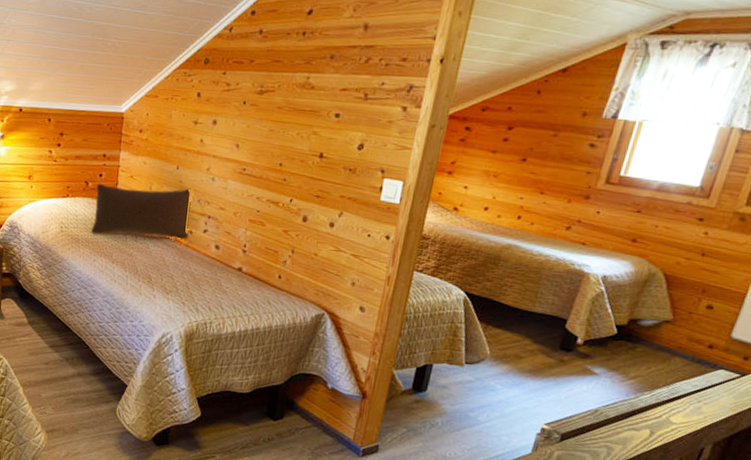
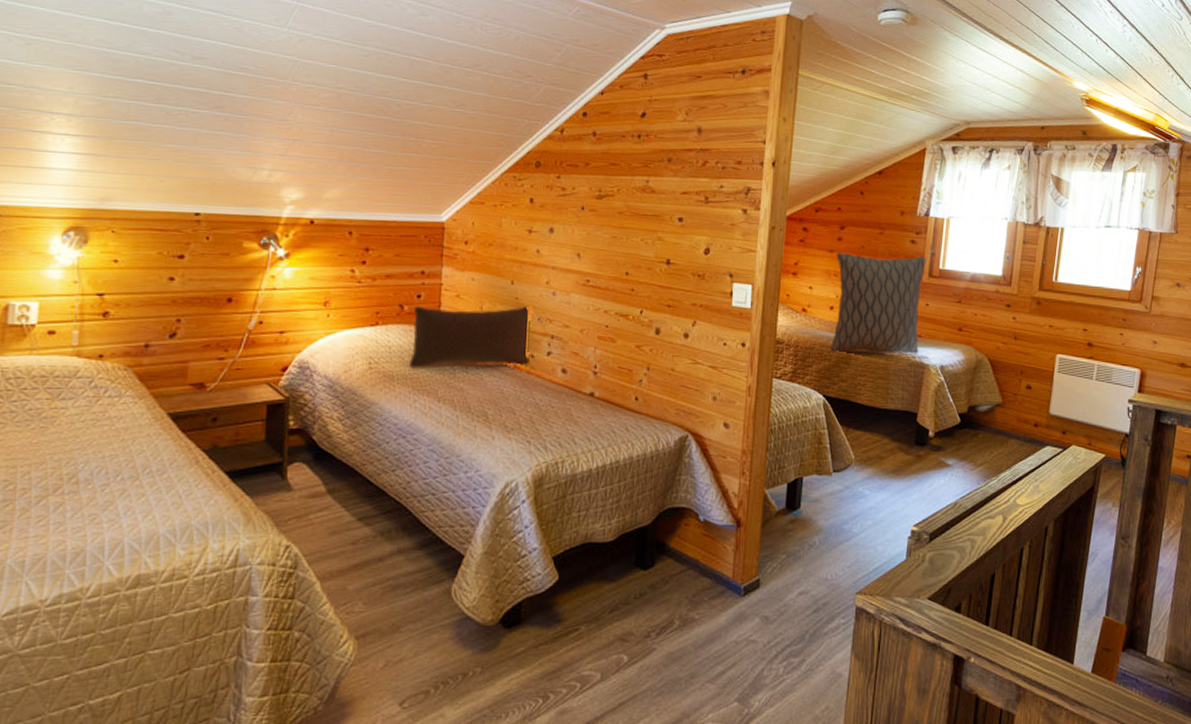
pillow: none [479,153,605,262] -> present [831,252,926,354]

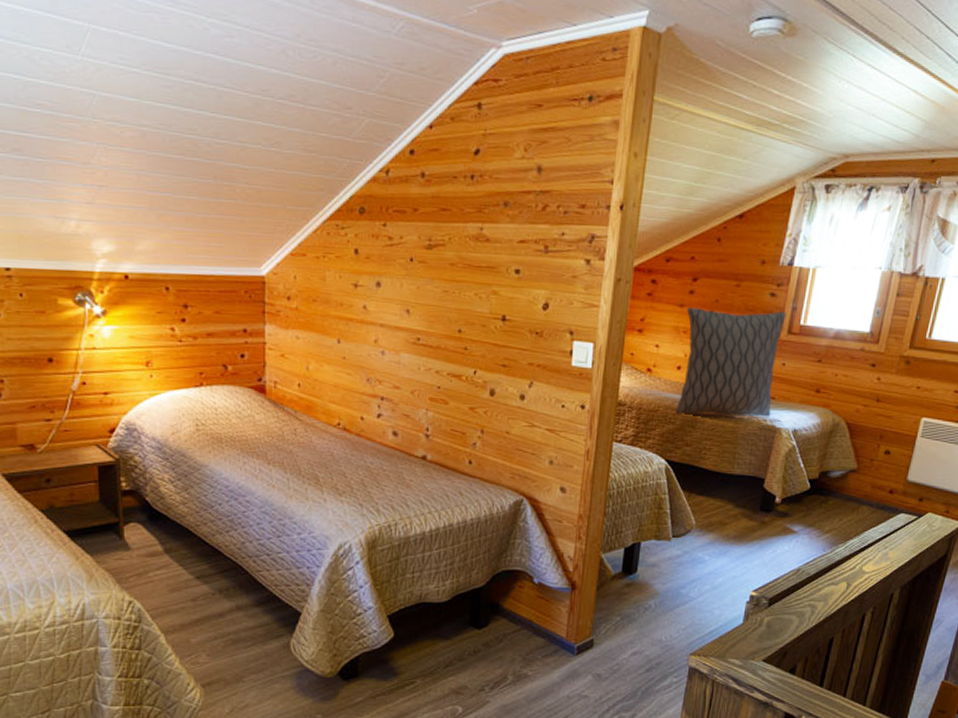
pillow: present [410,305,530,368] -> none [237,365,359,431]

